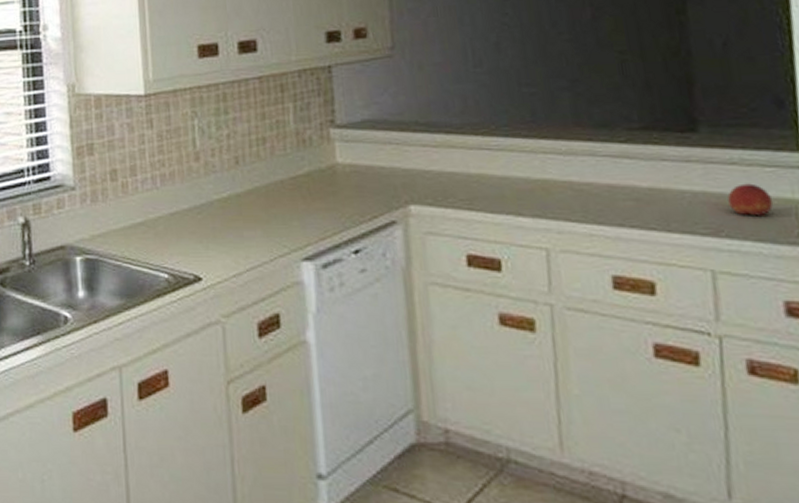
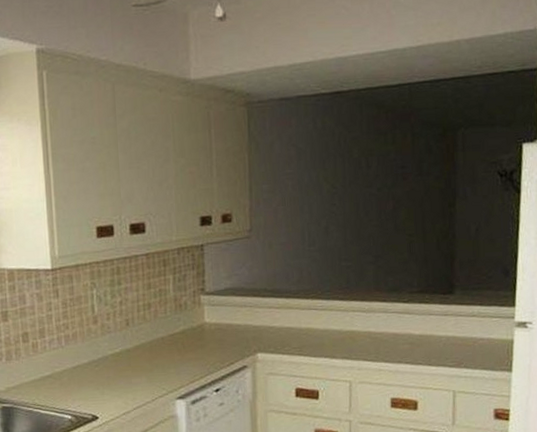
fruit: present [727,183,774,216] -> none [468,329,495,352]

